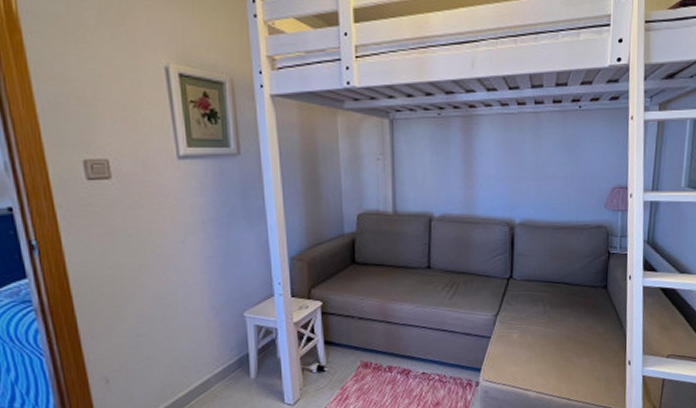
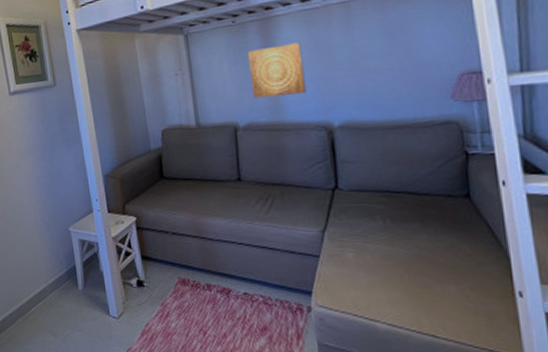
wall art: none [448,143,497,191] -> present [247,42,307,99]

